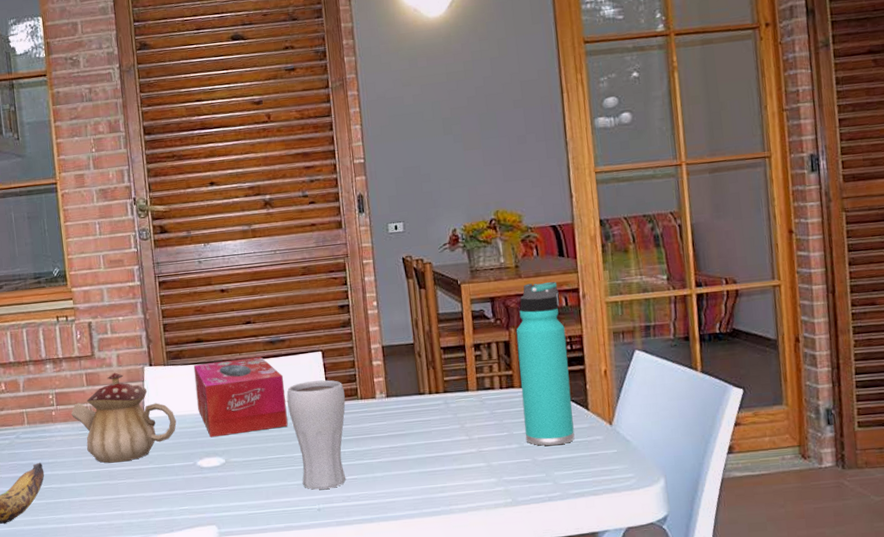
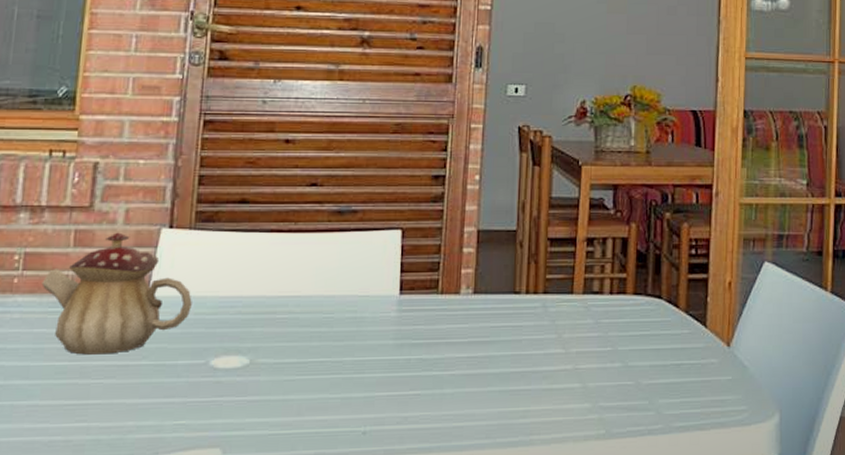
tissue box: present [193,357,288,438] -> none [225,229,348,329]
drinking glass: present [287,380,346,490] -> none [346,266,422,406]
thermos bottle: present [516,281,575,446] -> none [631,173,692,367]

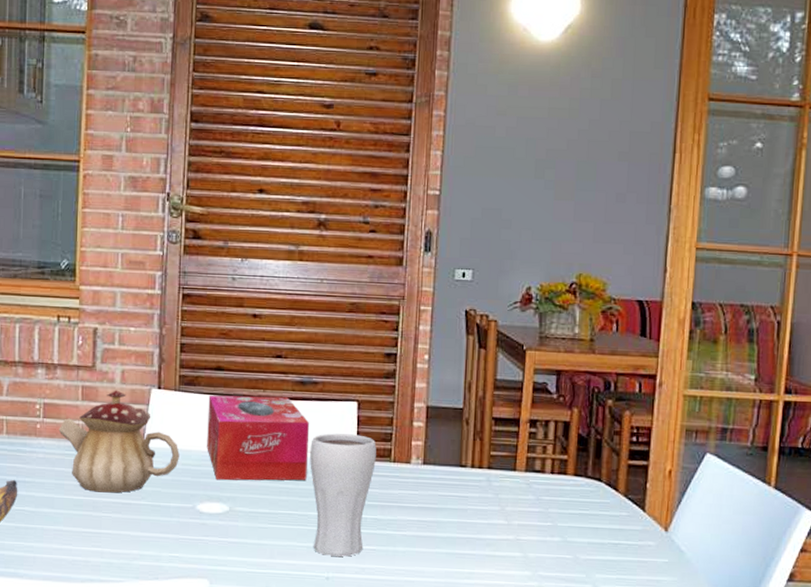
tissue box: none [225,229,348,329] -> present [207,395,310,481]
drinking glass: none [346,266,422,406] -> present [310,433,376,557]

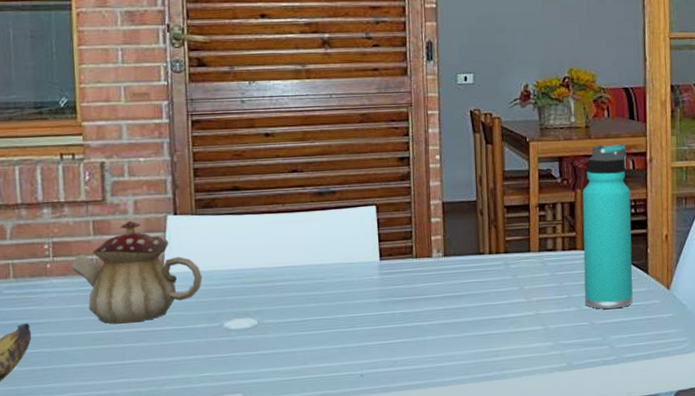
tissue box: present [207,395,310,481] -> none [227,209,333,297]
drinking glass: present [310,433,376,557] -> none [334,236,399,354]
thermos bottle: none [570,361,634,545] -> present [582,143,633,309]

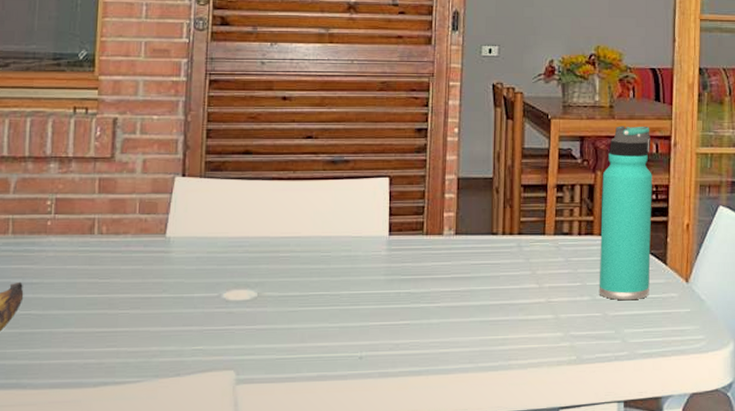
teapot: present [71,221,202,324] -> none [72,180,205,288]

